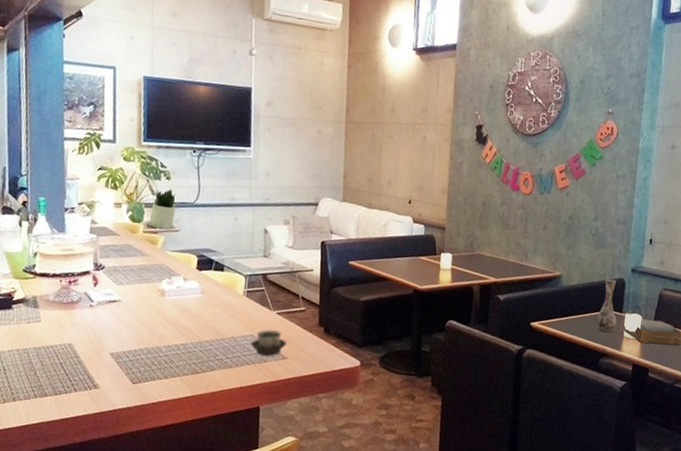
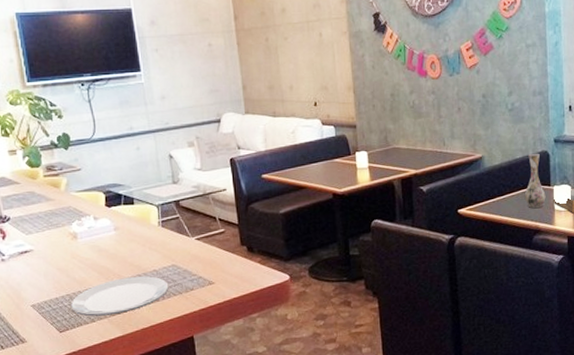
planter: present [146,188,176,230] -> none [45,127,76,171]
plate: none [147,340,244,375] -> present [70,276,169,316]
cup: present [250,330,287,356] -> none [173,257,212,285]

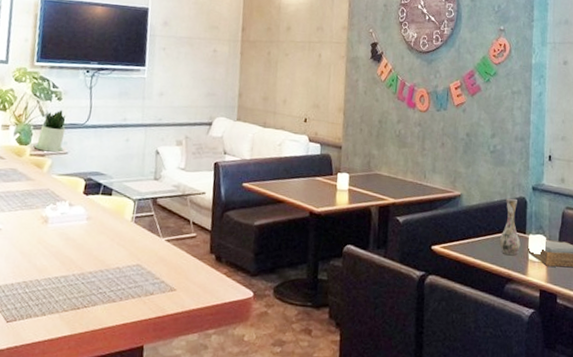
planter: none [45,127,76,171] -> present [33,109,66,153]
plate: present [70,276,169,316] -> none [24,271,130,311]

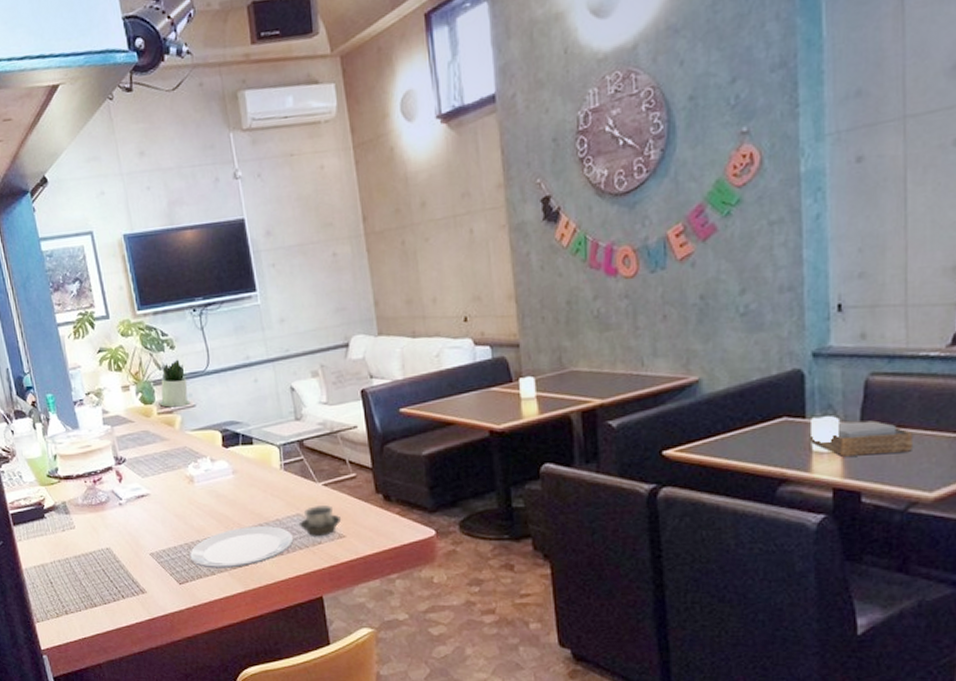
plate: none [24,271,130,311] -> present [189,526,294,569]
cup: none [136,259,176,288] -> present [298,505,342,538]
vase: present [499,198,521,256] -> none [763,372,798,450]

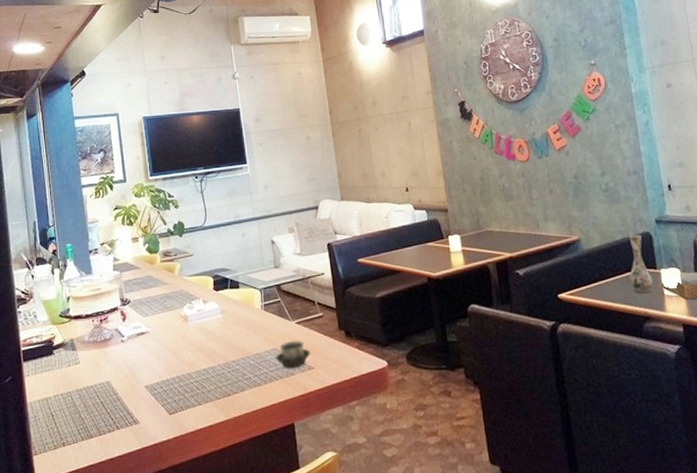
planter: present [158,359,191,408] -> none [162,216,189,257]
plate: present [189,526,294,569] -> none [179,360,271,399]
vase: none [763,372,798,450] -> present [628,234,653,294]

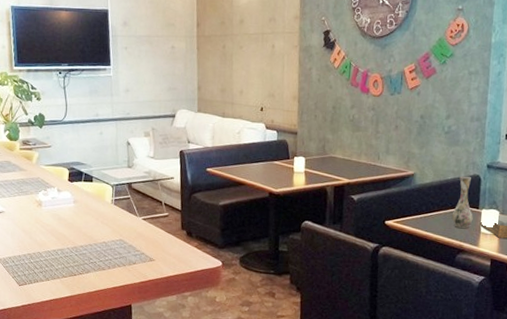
cup: present [275,341,311,369] -> none [120,234,154,259]

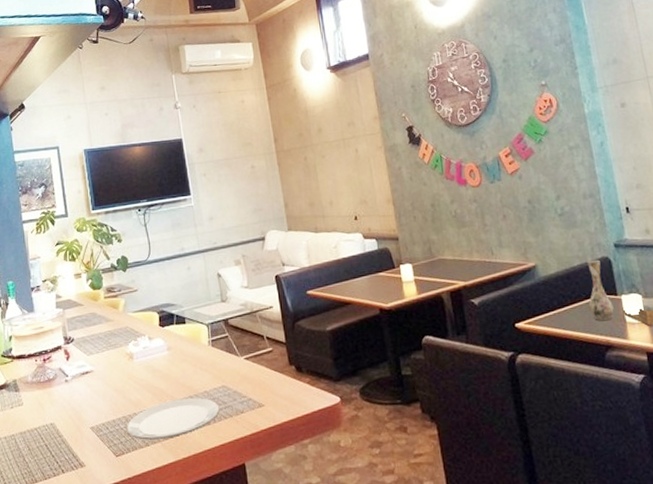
plate: none [30,245,115,277] -> present [126,398,220,440]

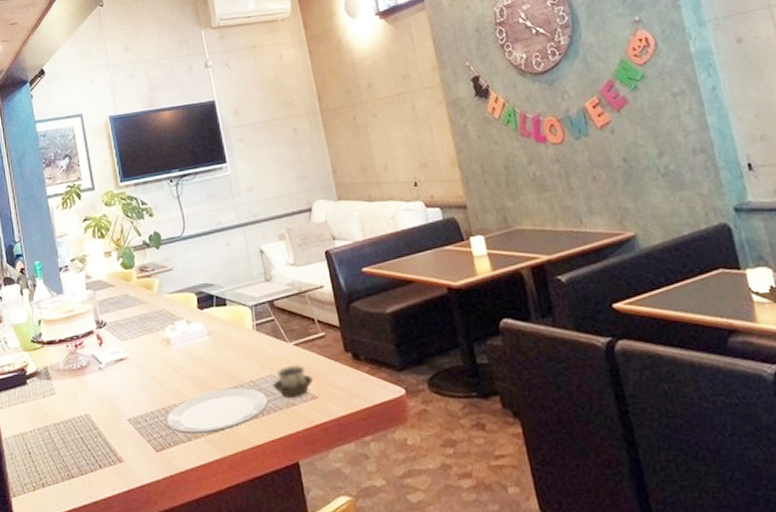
cup: none [224,377,261,407] -> present [272,365,314,399]
vase: present [587,259,614,321] -> none [700,227,737,301]

